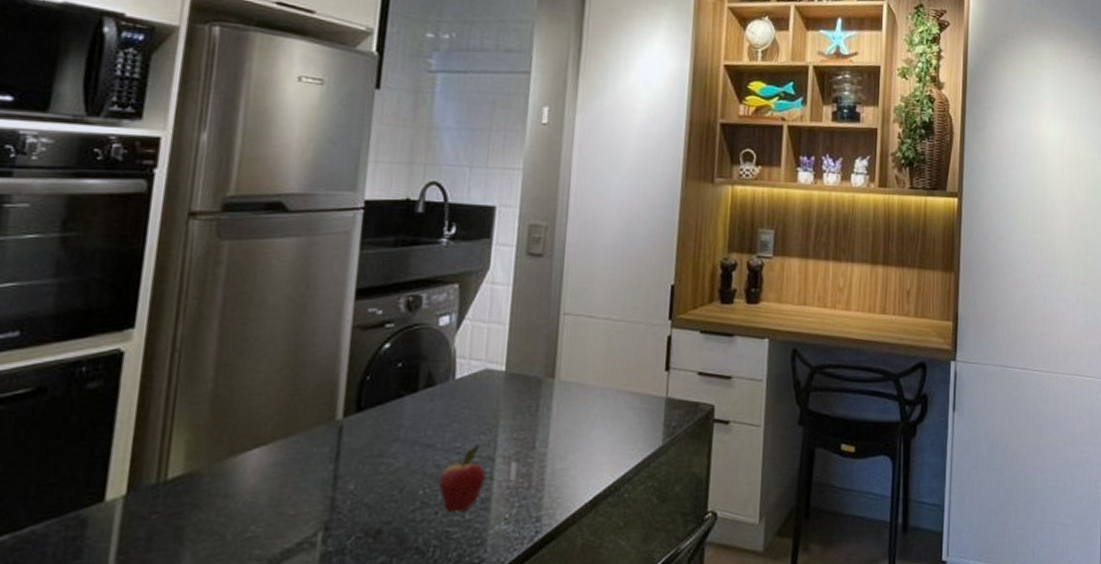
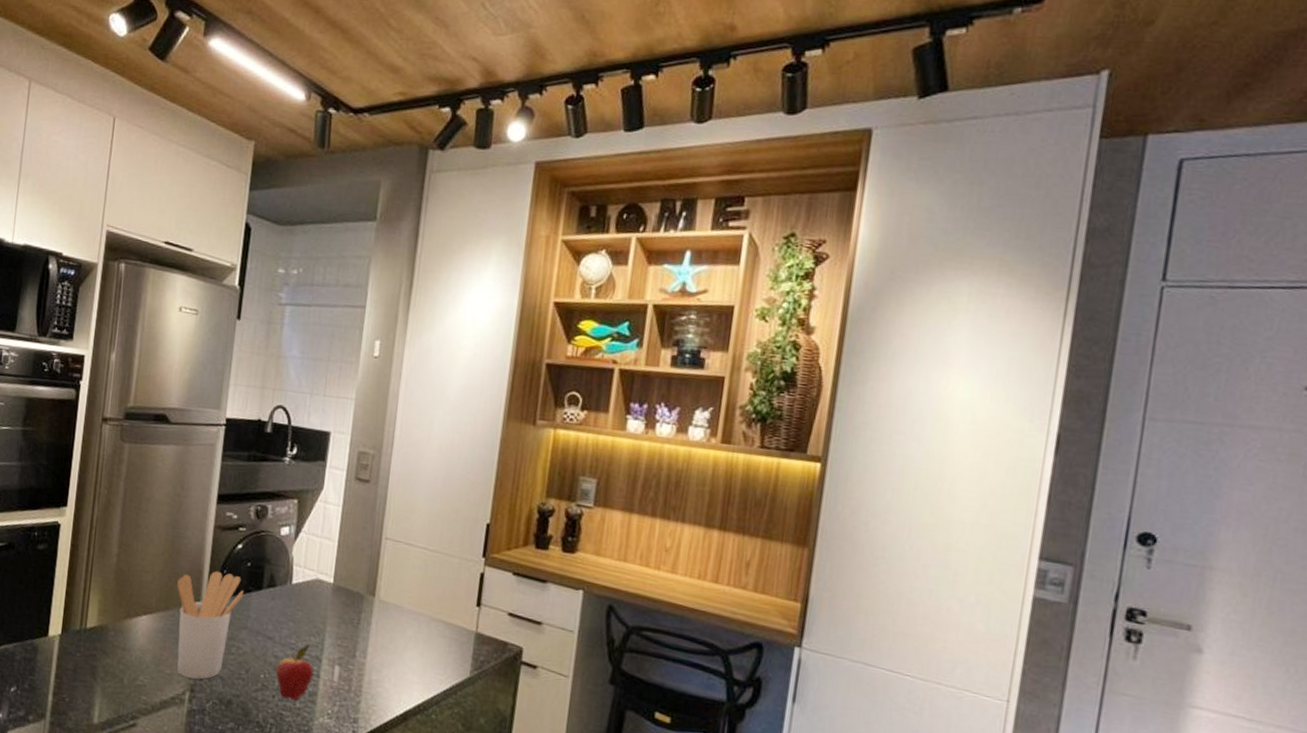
utensil holder: none [302,378,394,514] -> present [177,570,244,680]

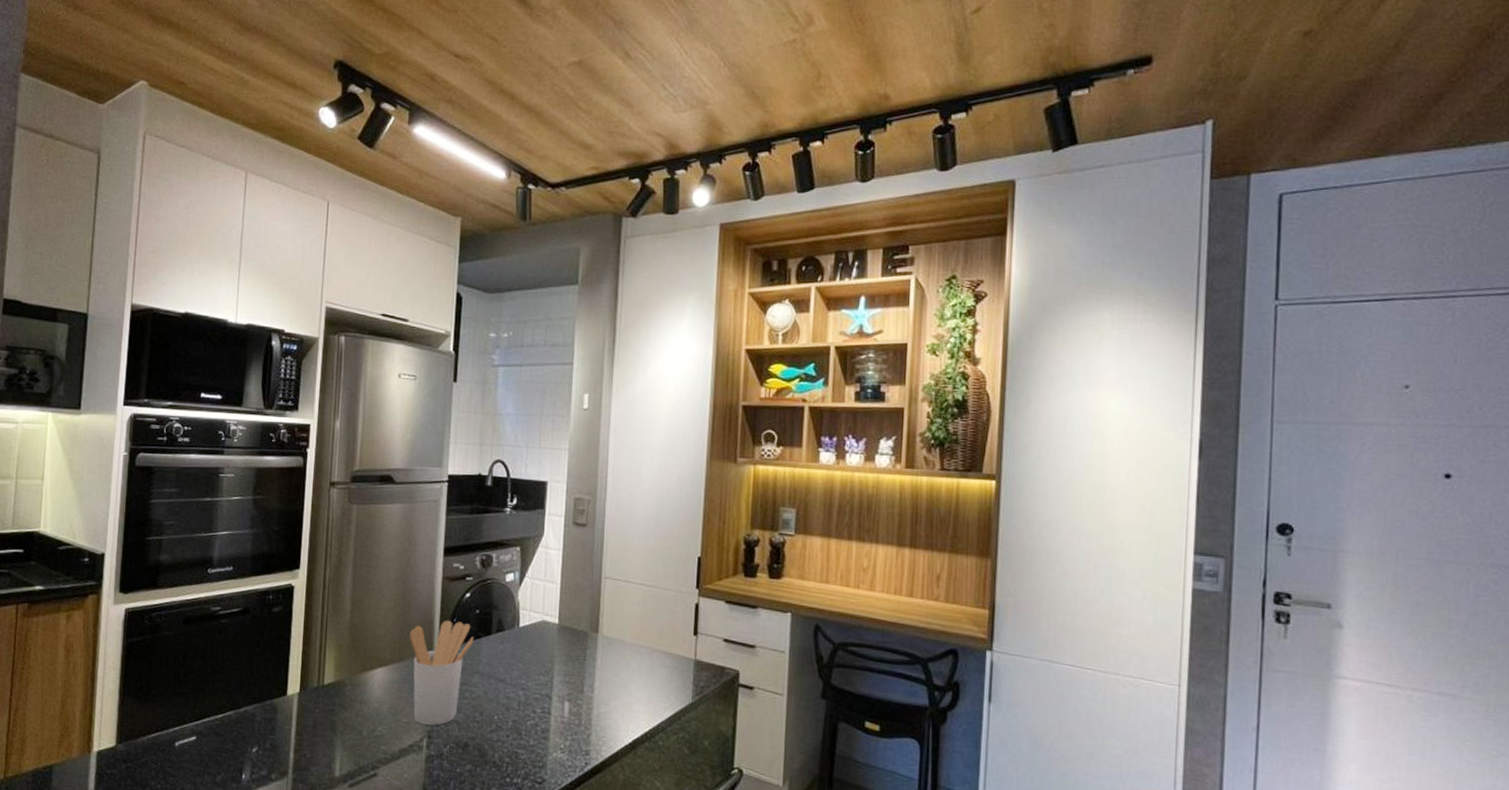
fruit: present [275,643,314,701] -> none [508,683,545,739]

